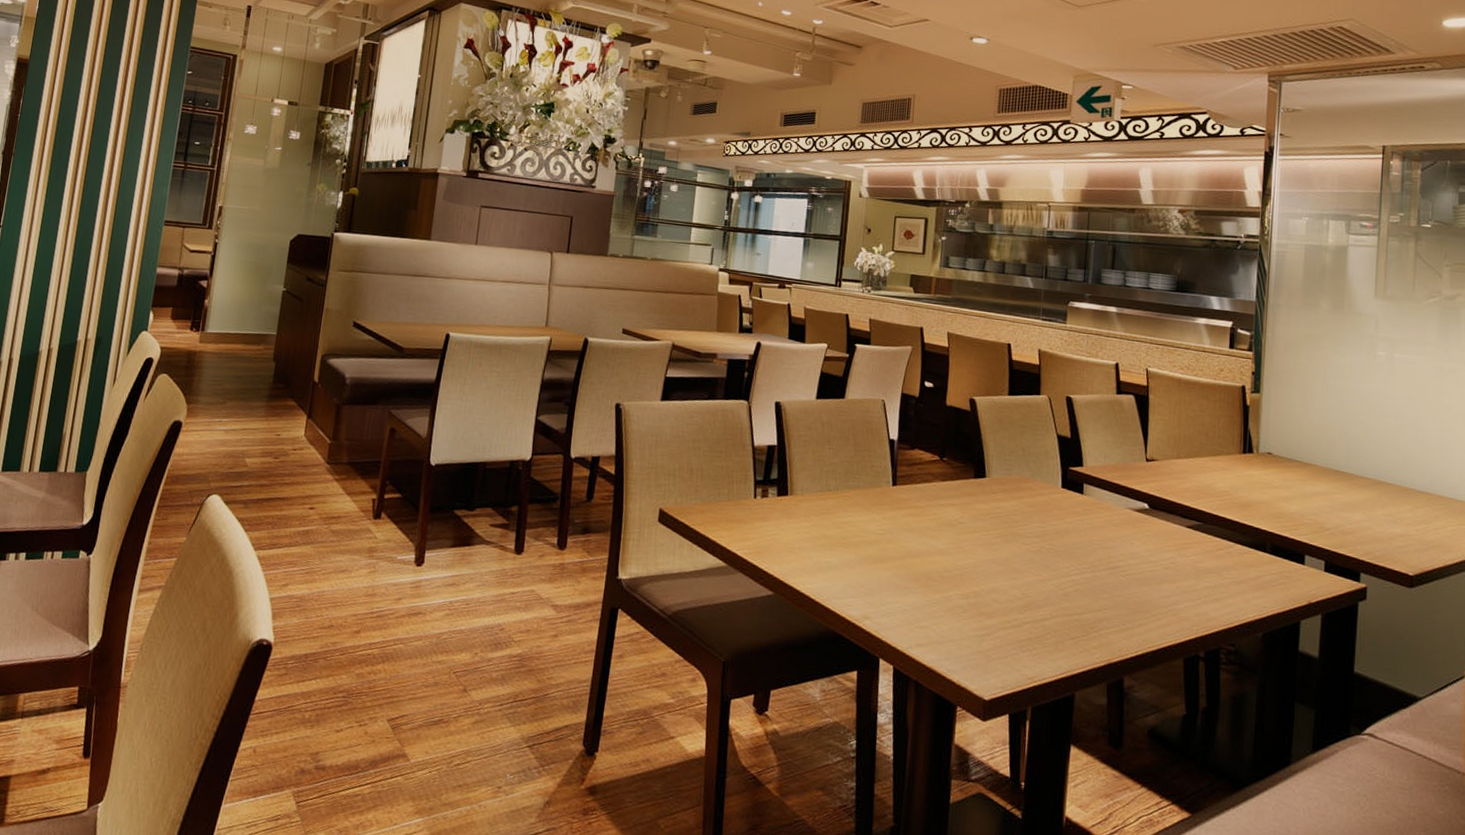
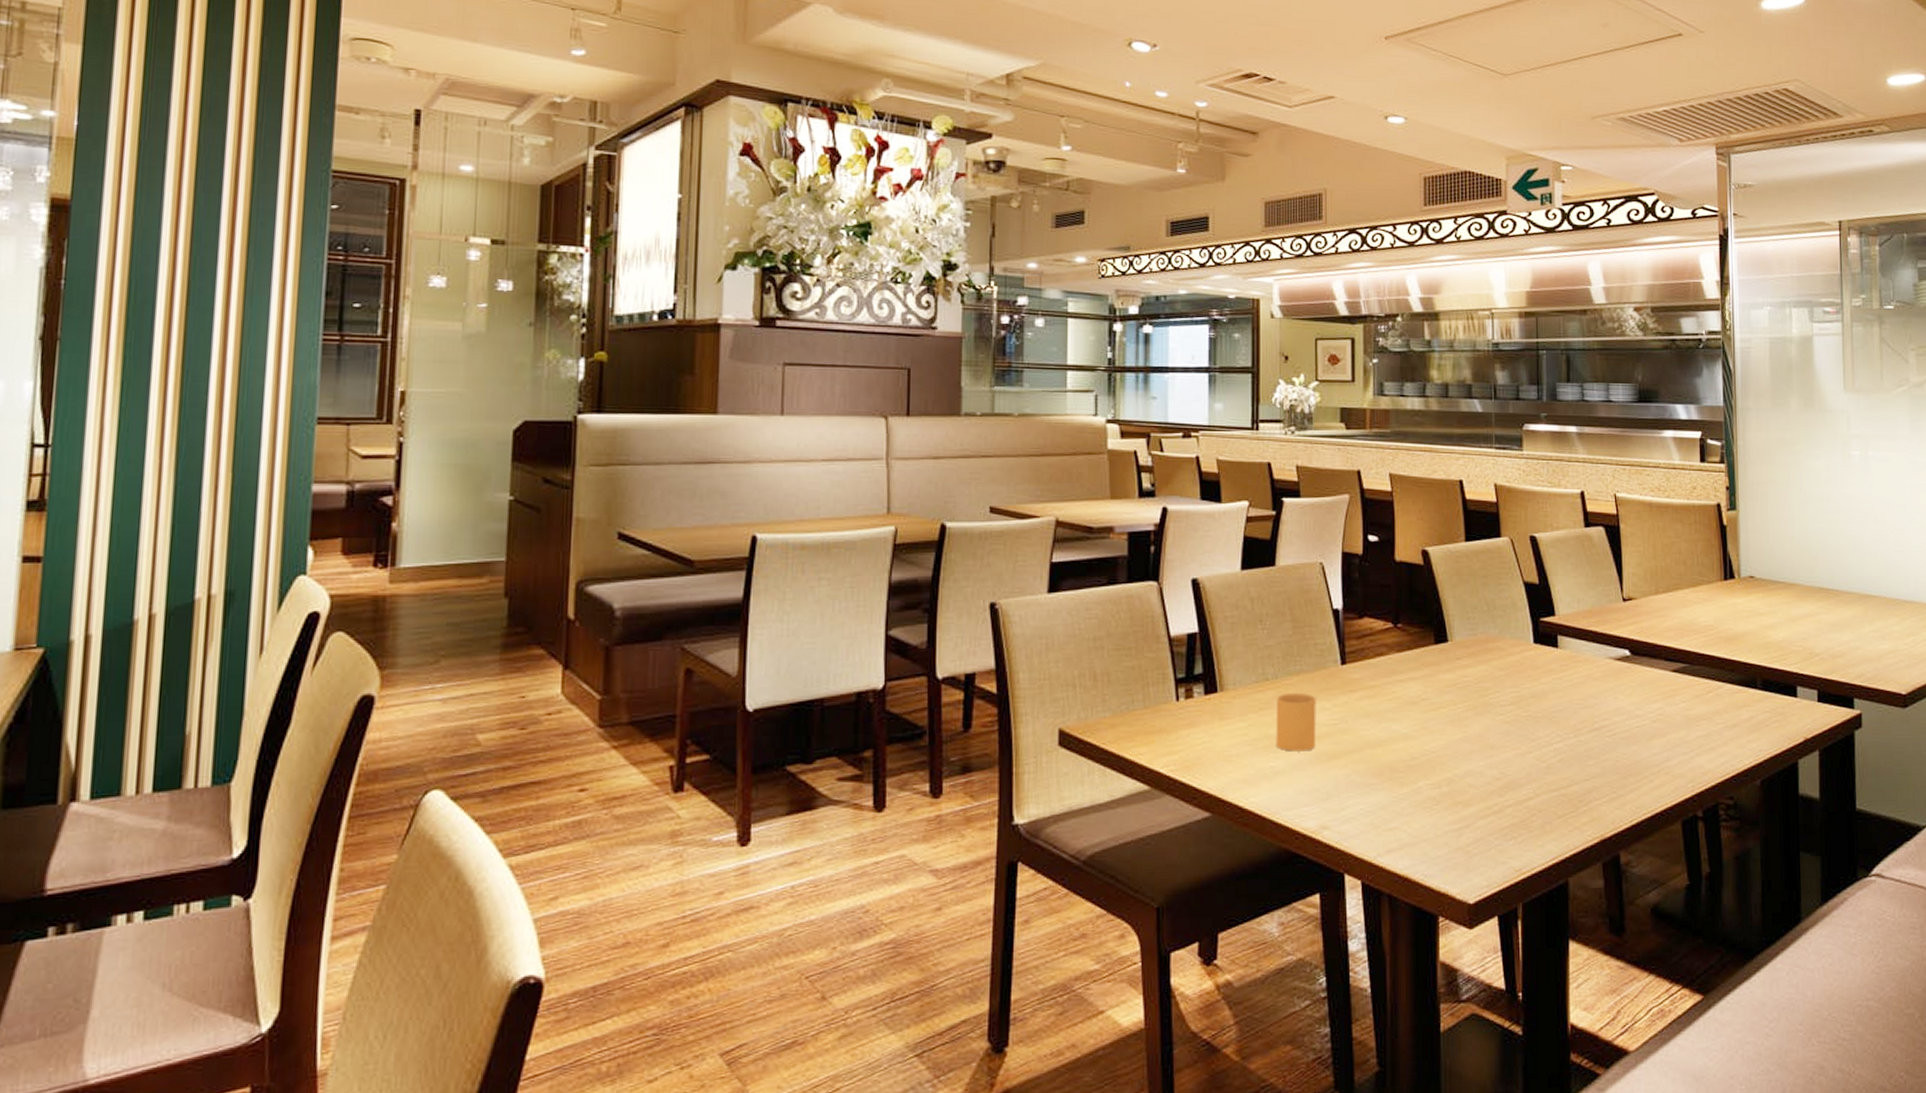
cup: none [832,503,869,553] -> present [1276,692,1316,752]

